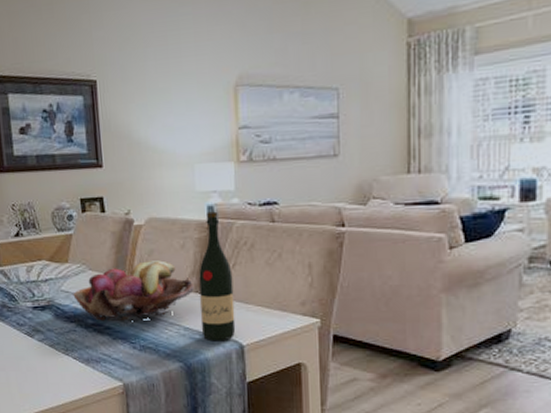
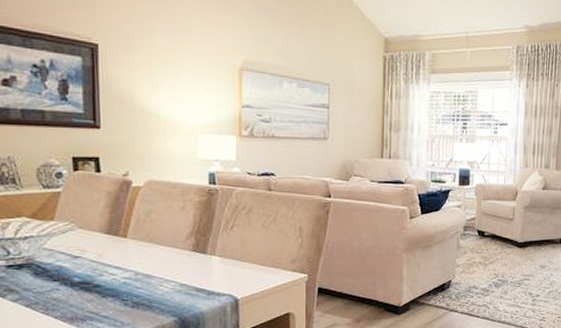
fruit basket: present [73,260,195,321] -> none [58,221,193,279]
wine bottle: present [198,211,236,342] -> none [197,178,231,296]

